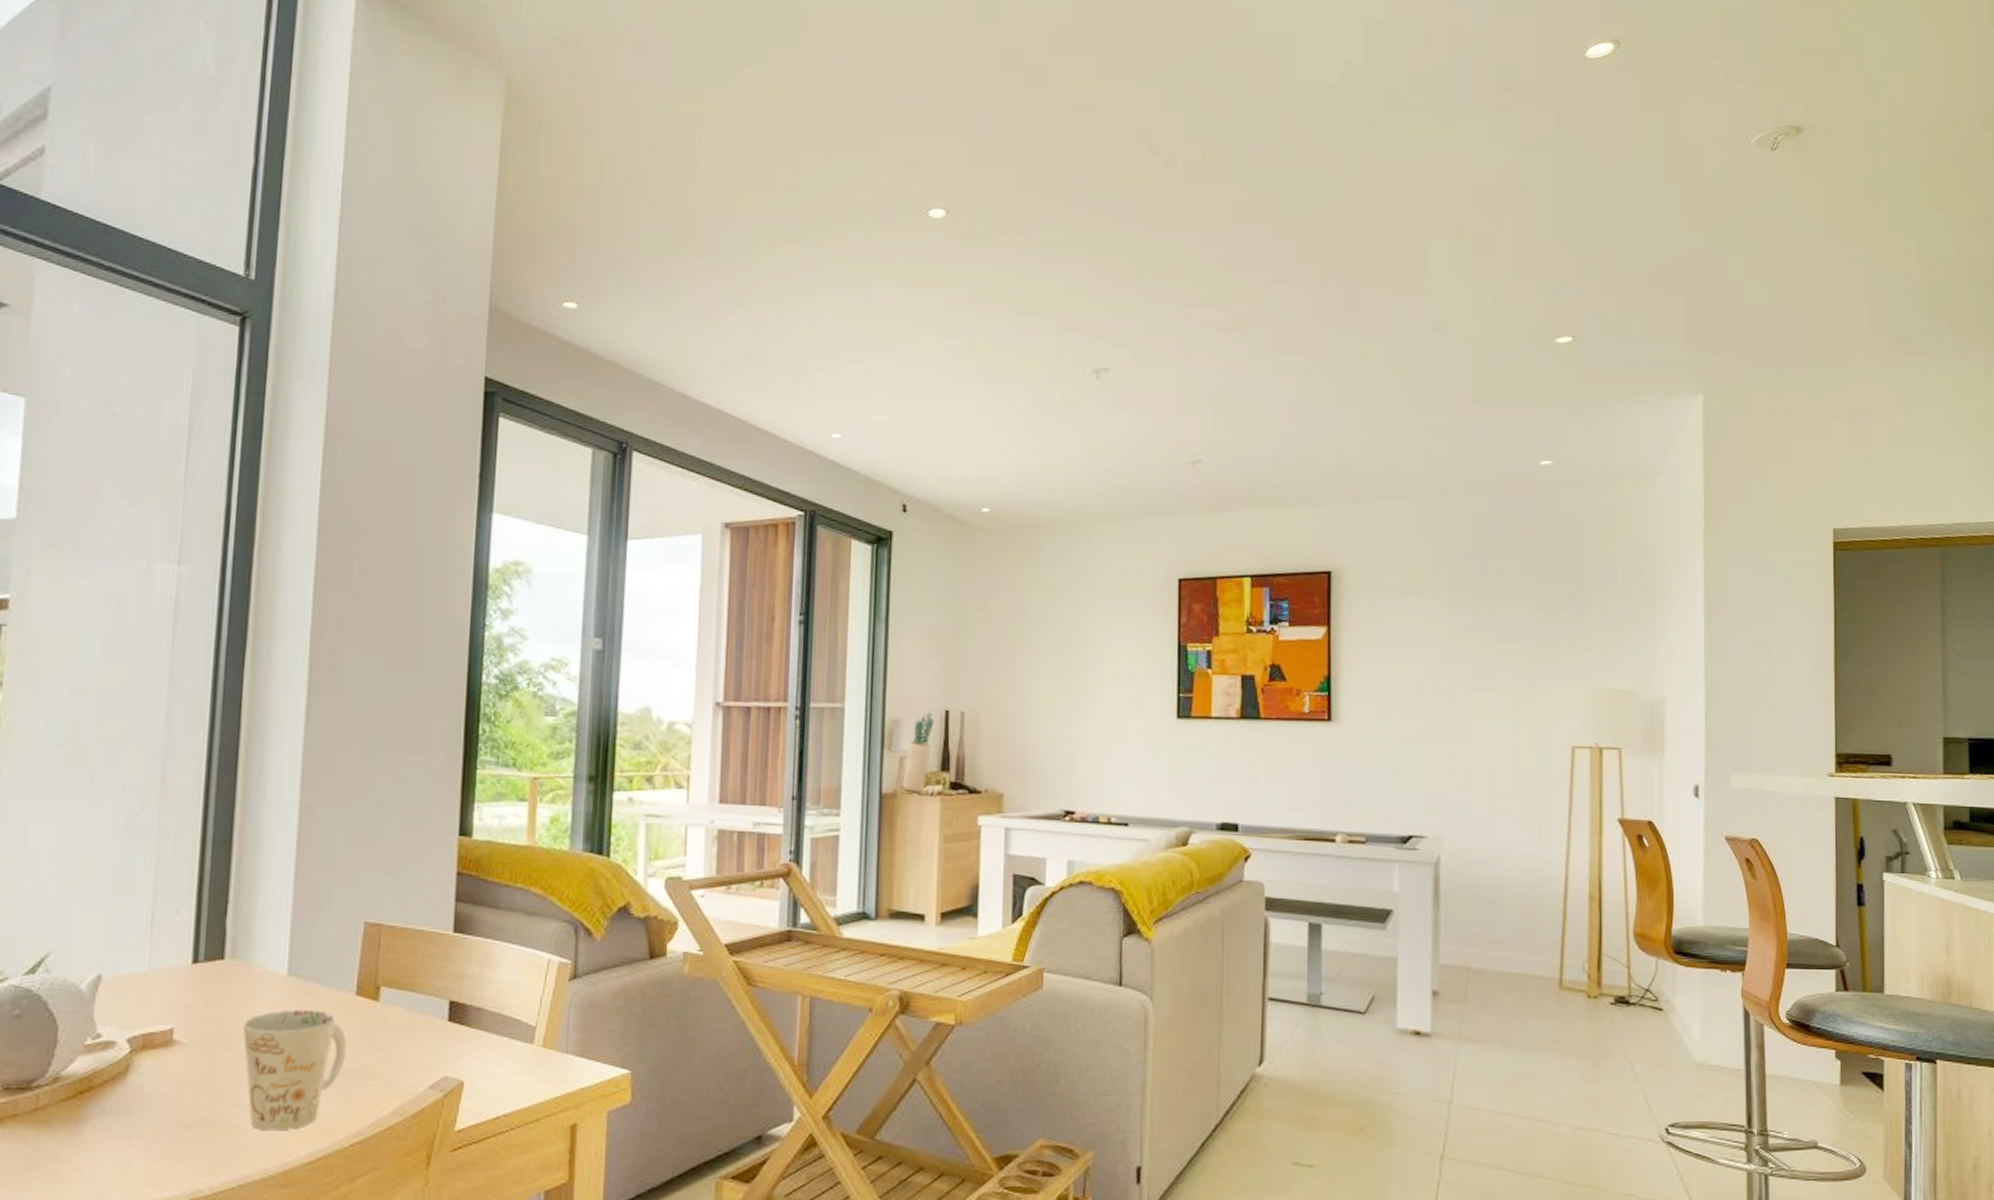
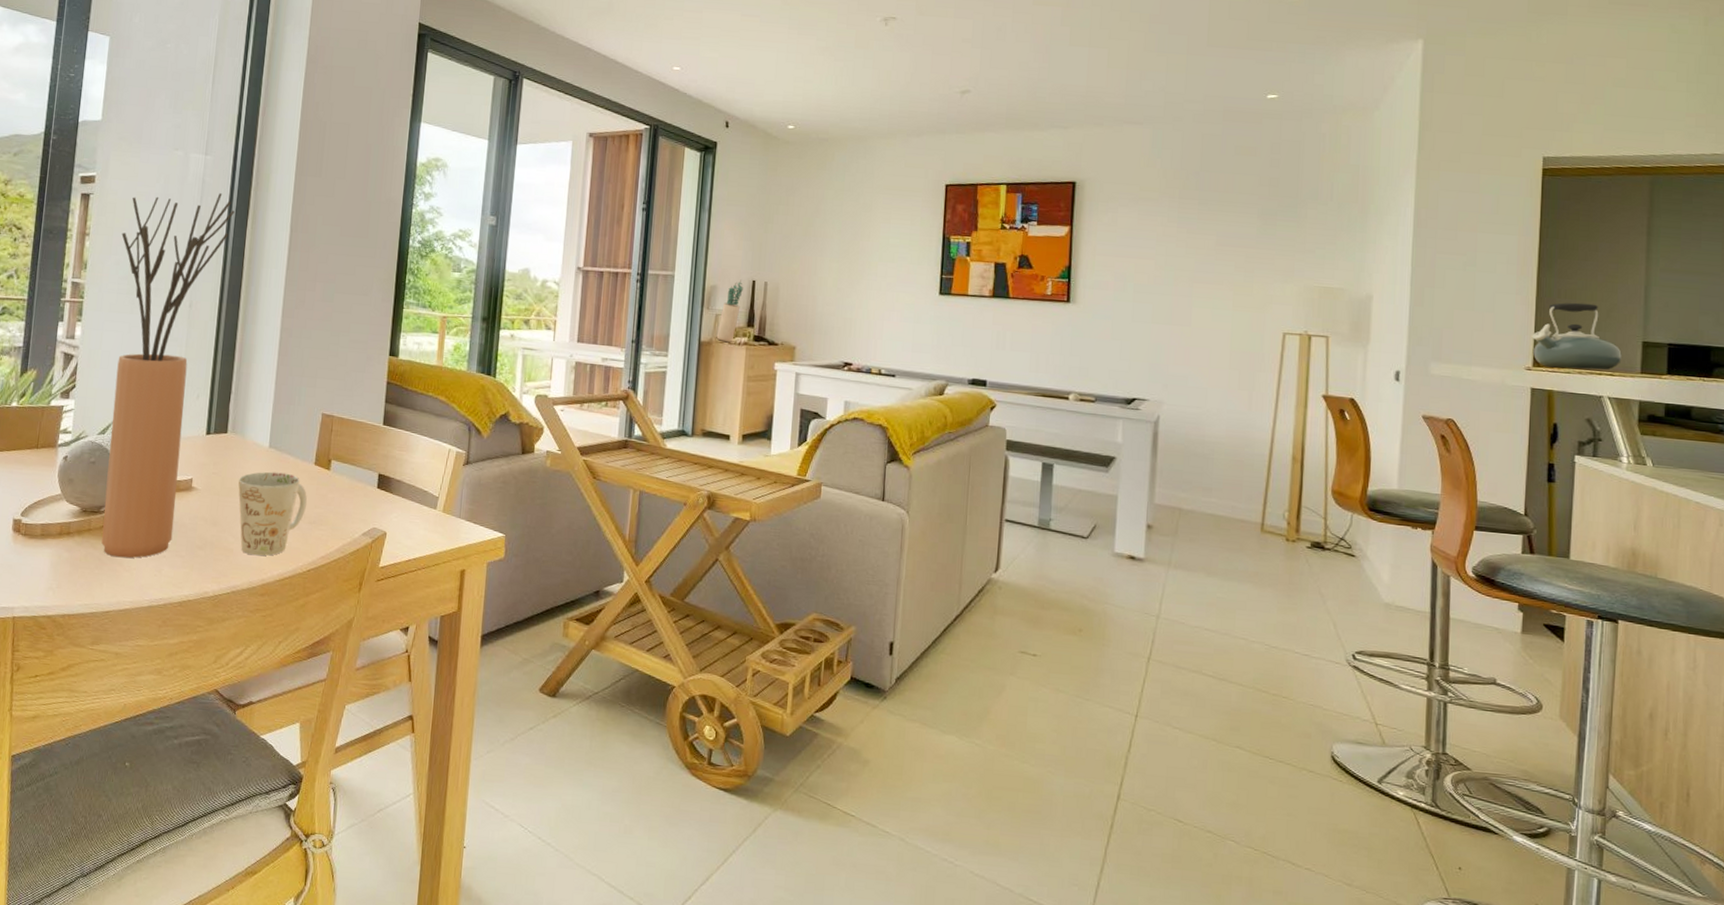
vase: none [35,618,225,1152] -> present [101,193,234,558]
kettle: none [1833,695,1924,774] -> present [1532,302,1622,370]

